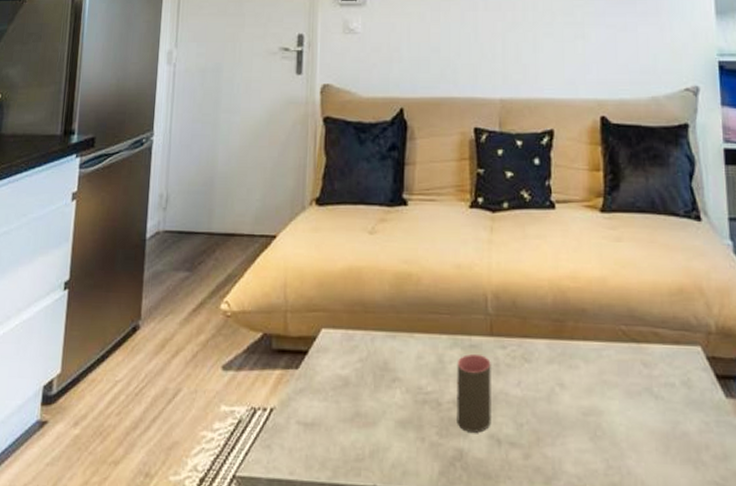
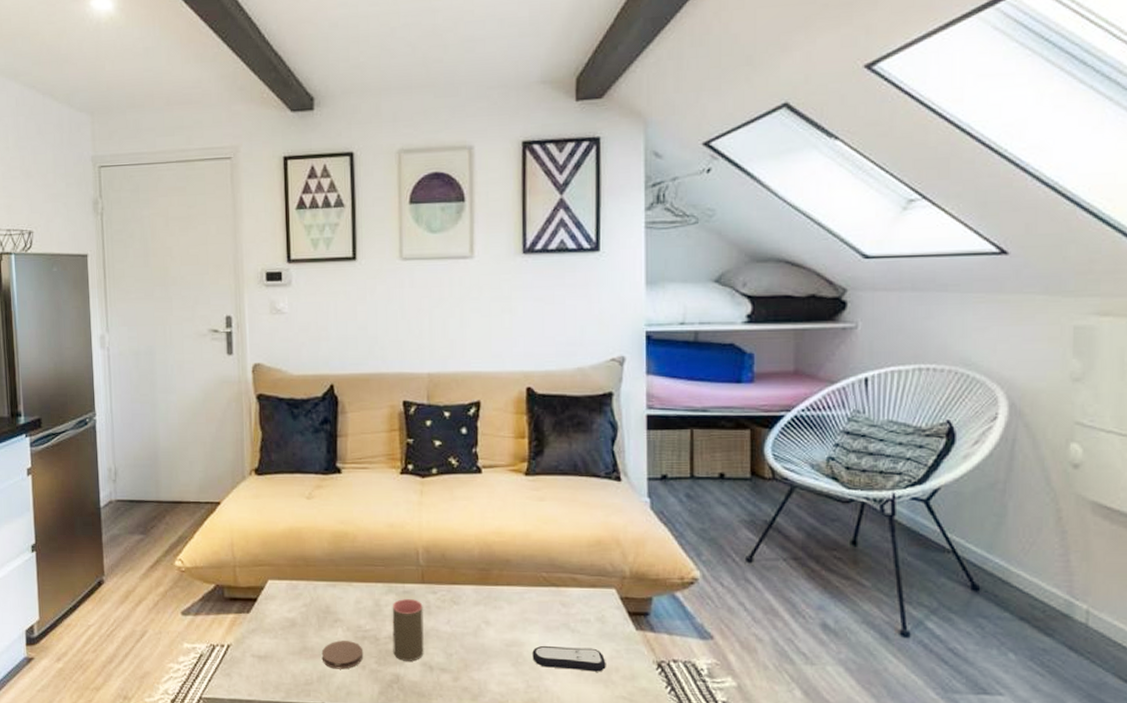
coaster: none [376,405,422,442] -> present [321,640,363,669]
remote control: none [612,414,695,450] -> present [532,645,606,672]

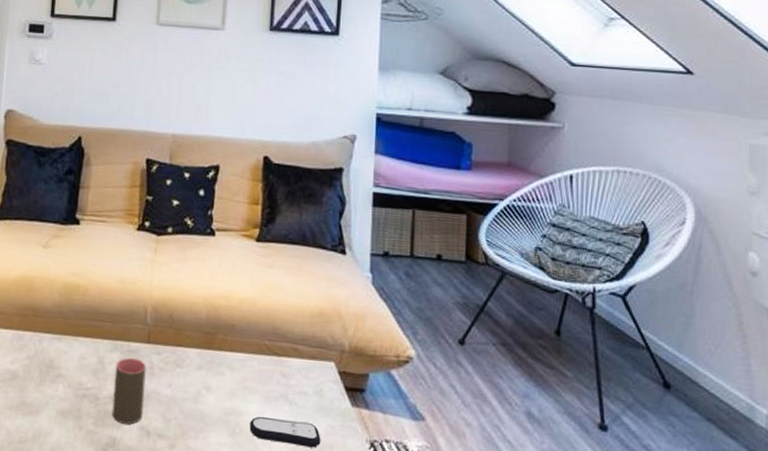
coaster: present [321,640,363,669] -> none [39,397,81,429]

